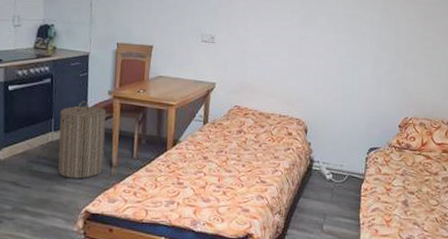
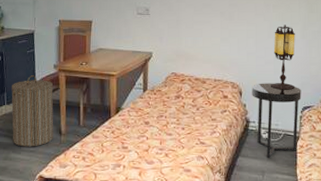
side table: none [317,121,369,200] -> present [252,83,302,158]
table lamp: none [336,61,365,130] -> present [270,25,296,90]

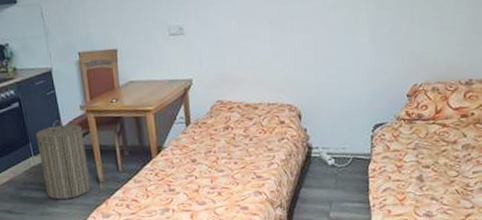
side table: present [252,83,302,158] -> none [312,100,372,186]
table lamp: present [270,25,296,90] -> none [334,28,365,108]

